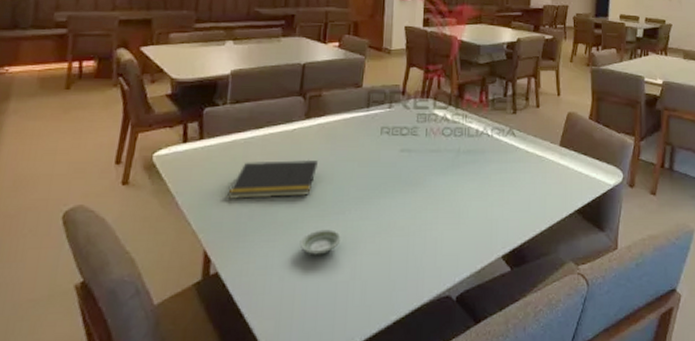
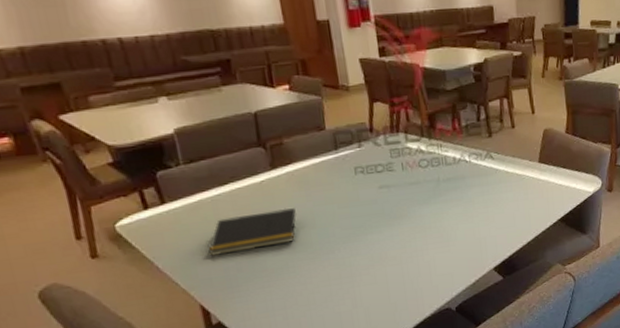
saucer: present [299,229,341,255] -> none [295,268,336,293]

